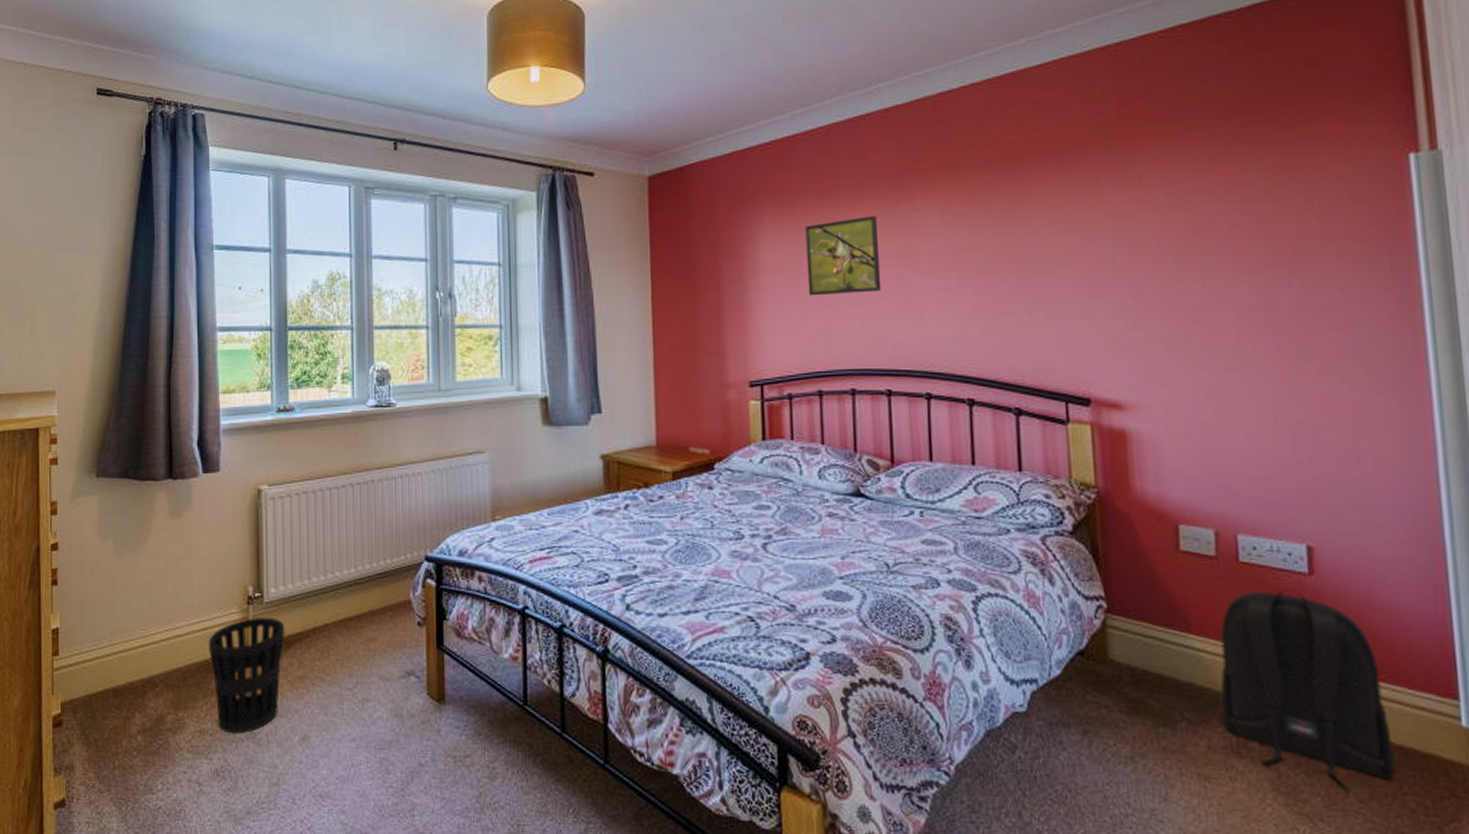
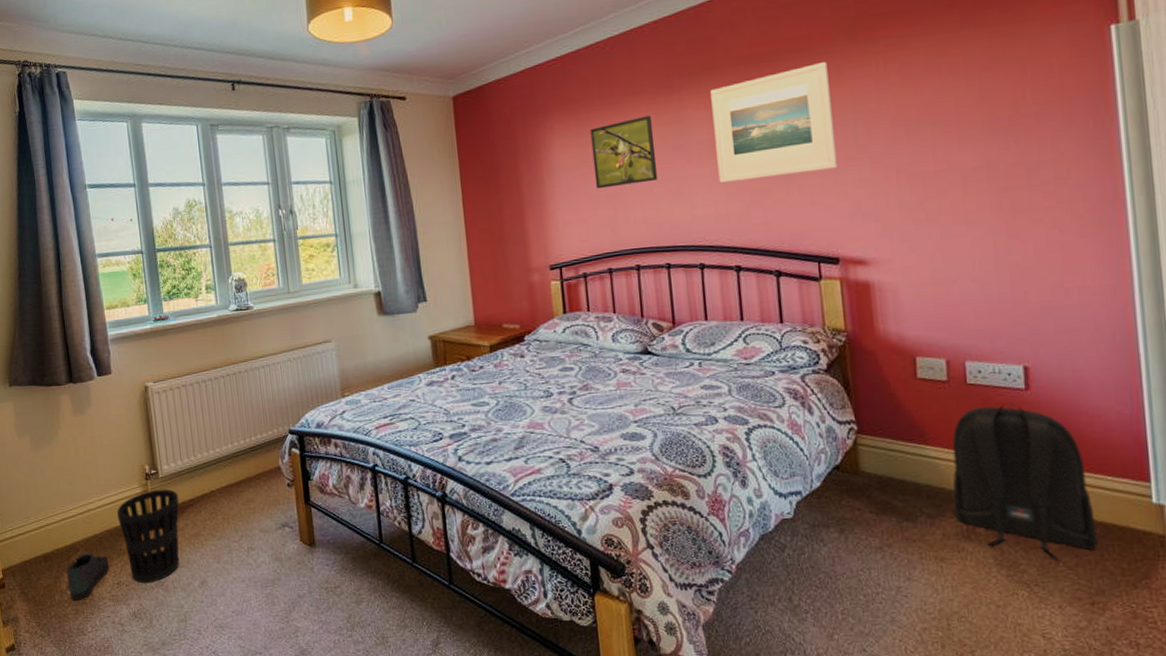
shoe: none [139,689,192,751] -> present [66,552,110,602]
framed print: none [946,170,1092,300] -> present [710,62,838,183]

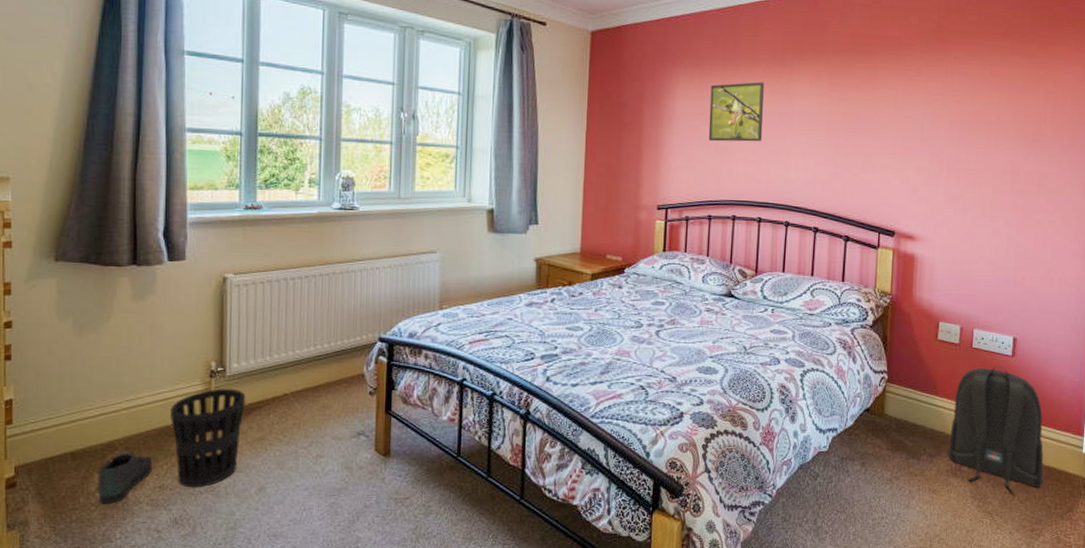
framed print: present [710,62,838,183] -> none [811,62,910,155]

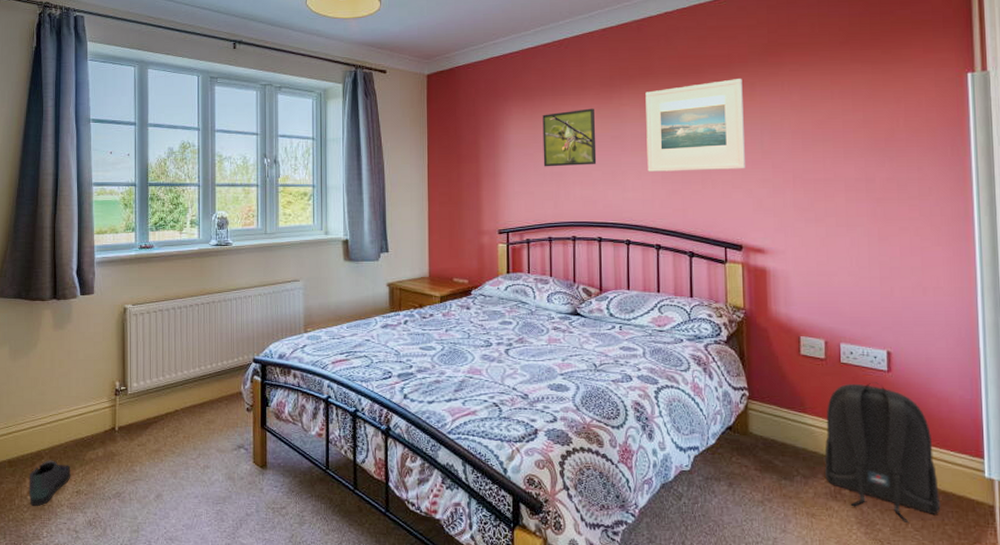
wastebasket: present [169,388,246,488] -> none [83,405,144,494]
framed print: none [811,62,910,155] -> present [645,79,746,172]

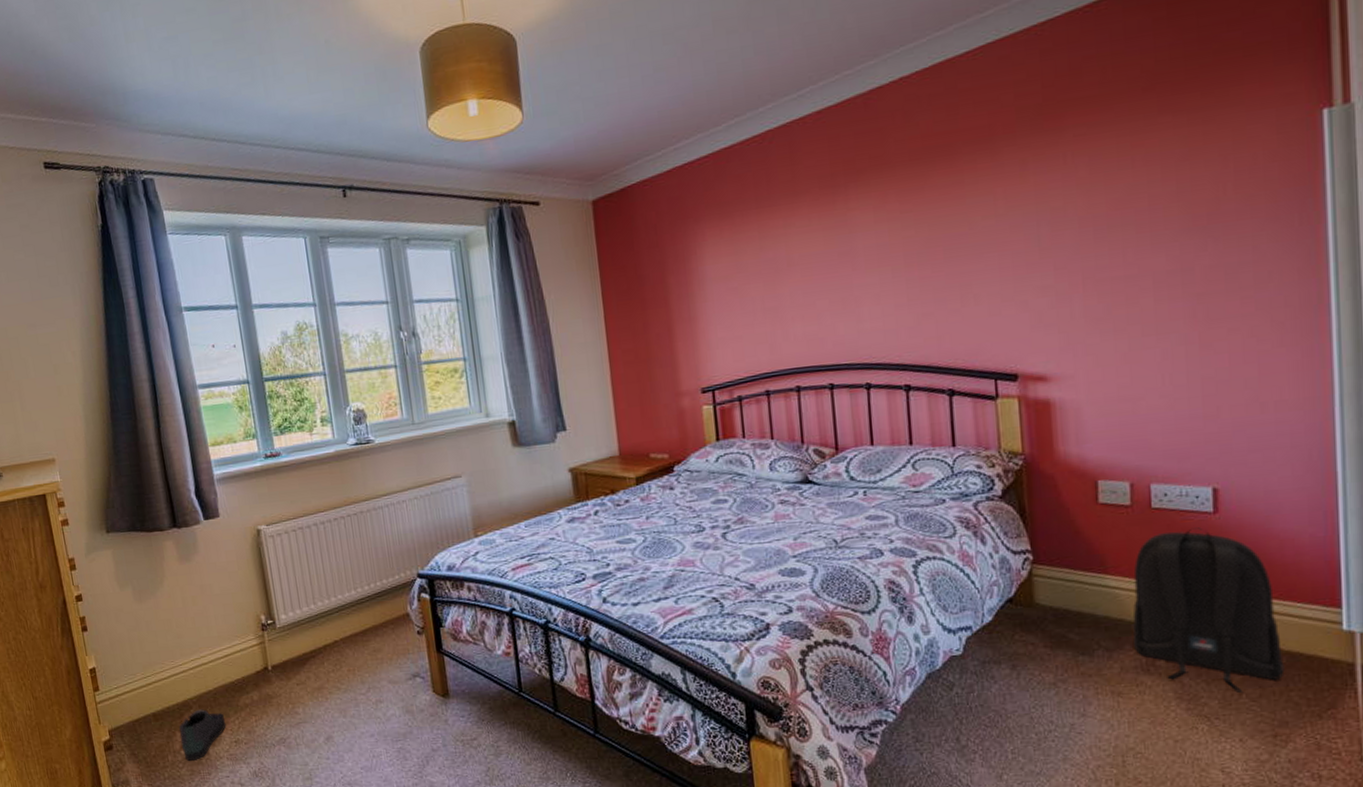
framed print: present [542,108,597,167] -> none [746,219,821,303]
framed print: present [645,79,746,172] -> none [879,155,1019,293]

